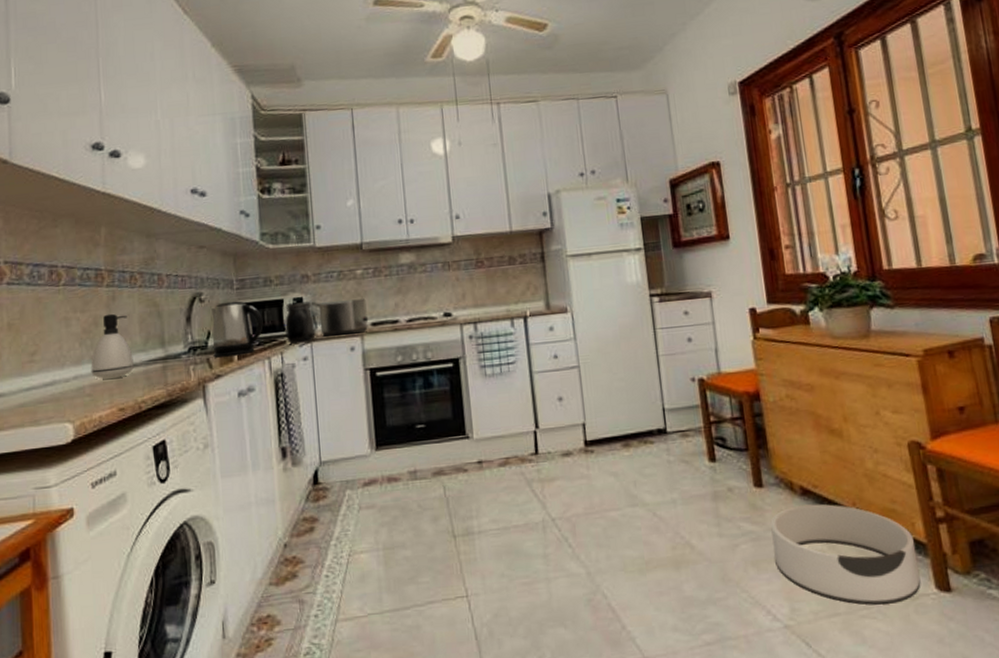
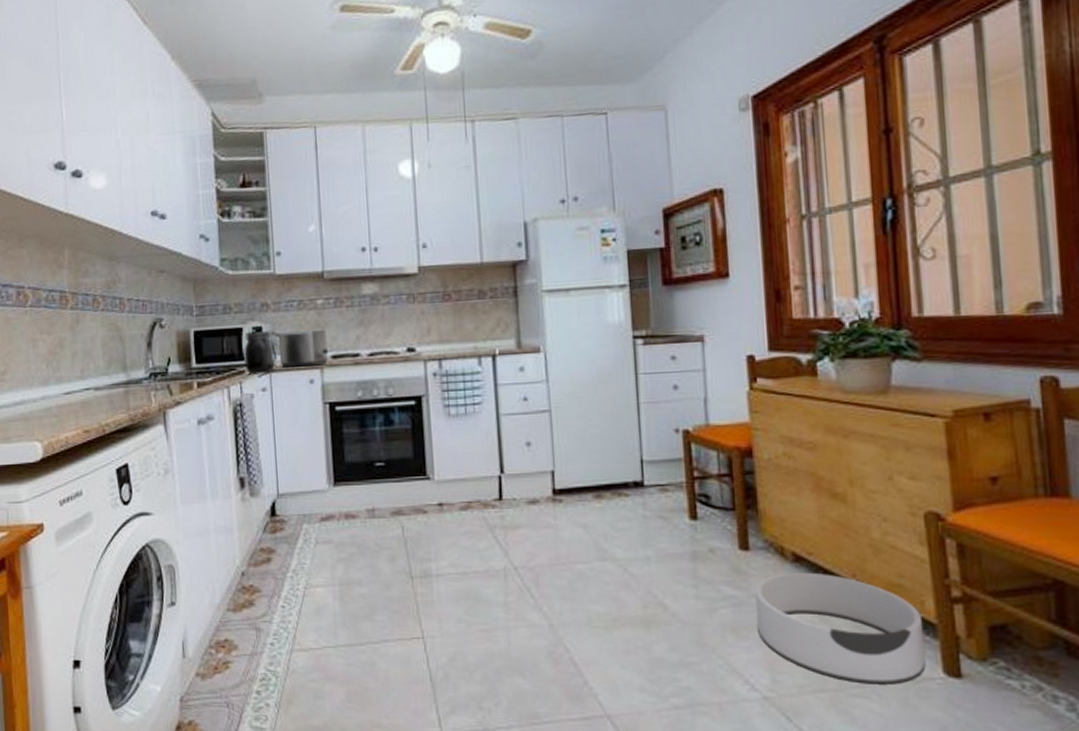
soap dispenser: present [91,313,134,380] -> none [57,336,97,402]
kettle: present [211,301,264,358] -> none [172,328,223,385]

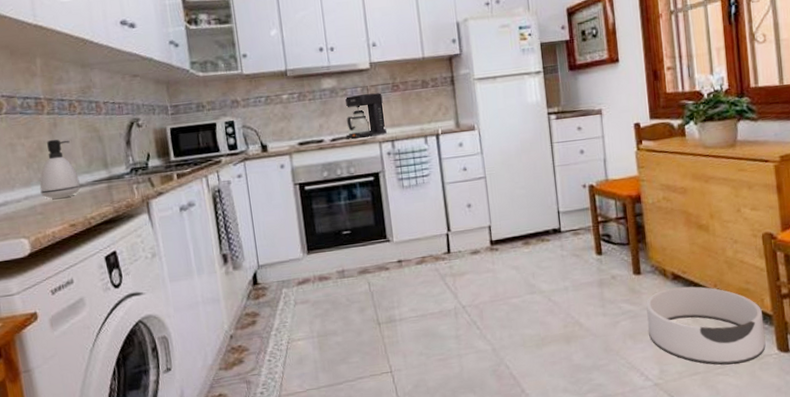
soap dispenser: none [57,336,97,402] -> present [39,139,81,199]
jar: present [243,331,275,375] -> none [218,124,248,164]
toaster: present [278,330,329,369] -> none [249,121,296,157]
coffee maker: none [385,302,435,355] -> present [345,93,388,139]

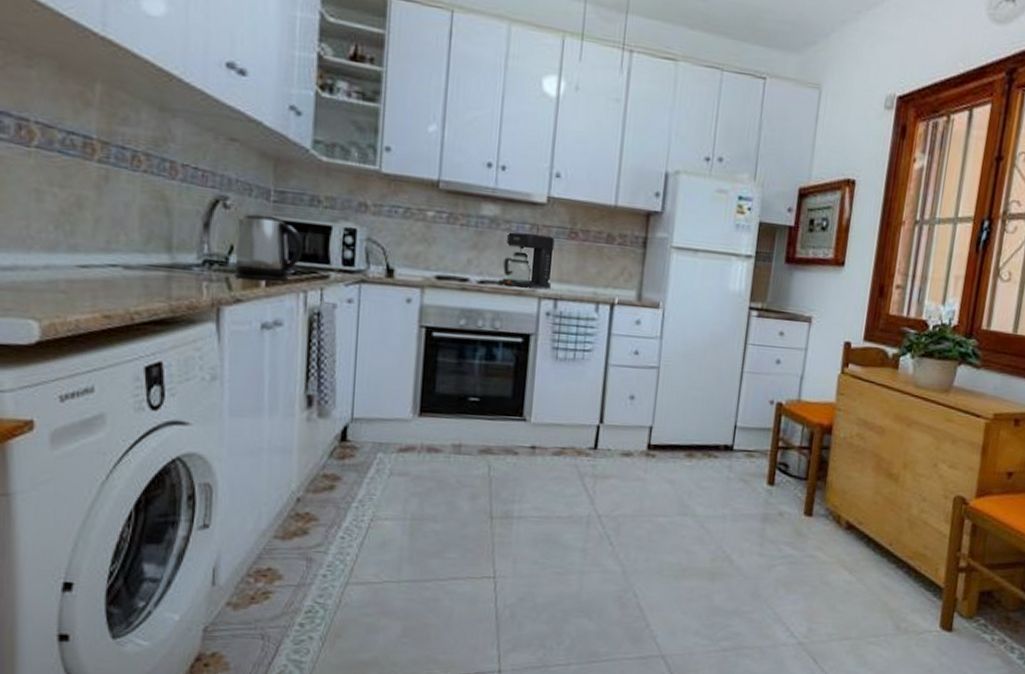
soap dispenser: present [39,139,81,199] -> none [68,196,128,279]
kettle: none [149,125,199,177] -> present [234,214,304,283]
pet bowl: present [646,286,766,365] -> none [805,538,934,635]

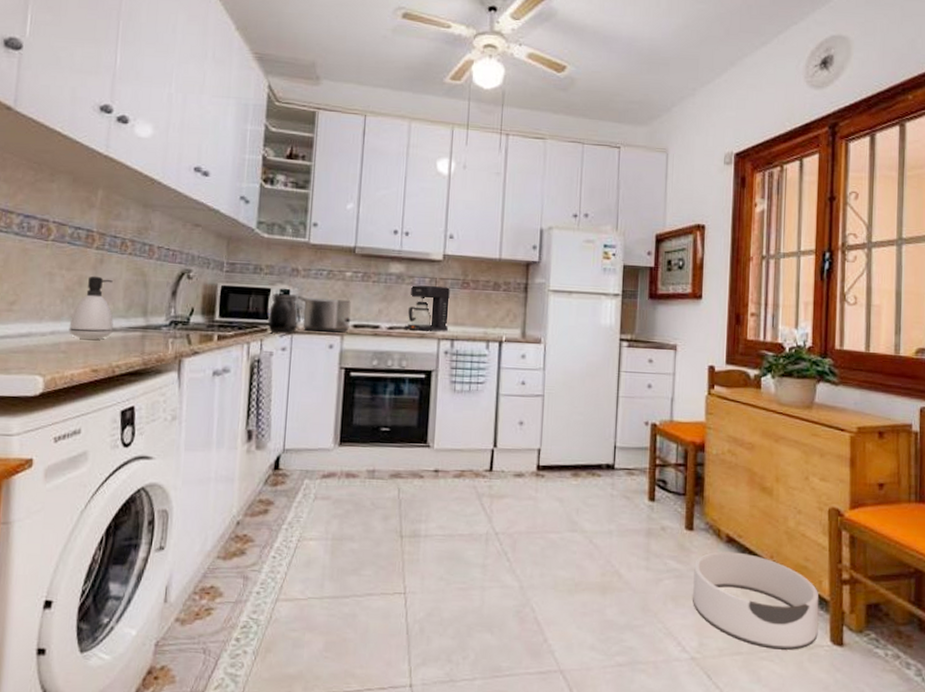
soap dispenser: none [68,196,128,279] -> present [69,276,114,340]
kettle: present [234,214,304,283] -> none [193,282,248,337]
jar: none [329,232,367,284] -> present [267,293,298,335]
toaster: none [373,240,434,285] -> present [302,298,351,334]
pet bowl: none [805,538,934,635] -> present [693,551,819,650]

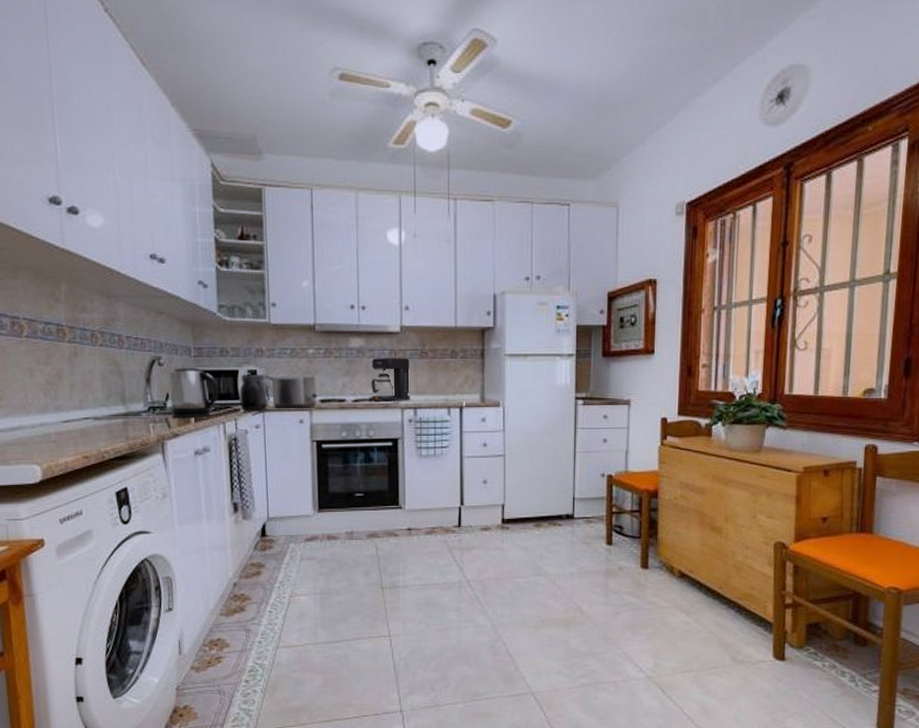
soap dispenser: present [69,276,114,340] -> none [55,368,97,430]
kettle: none [193,282,248,337] -> present [170,368,219,419]
pet bowl: present [693,551,819,650] -> none [648,585,764,666]

